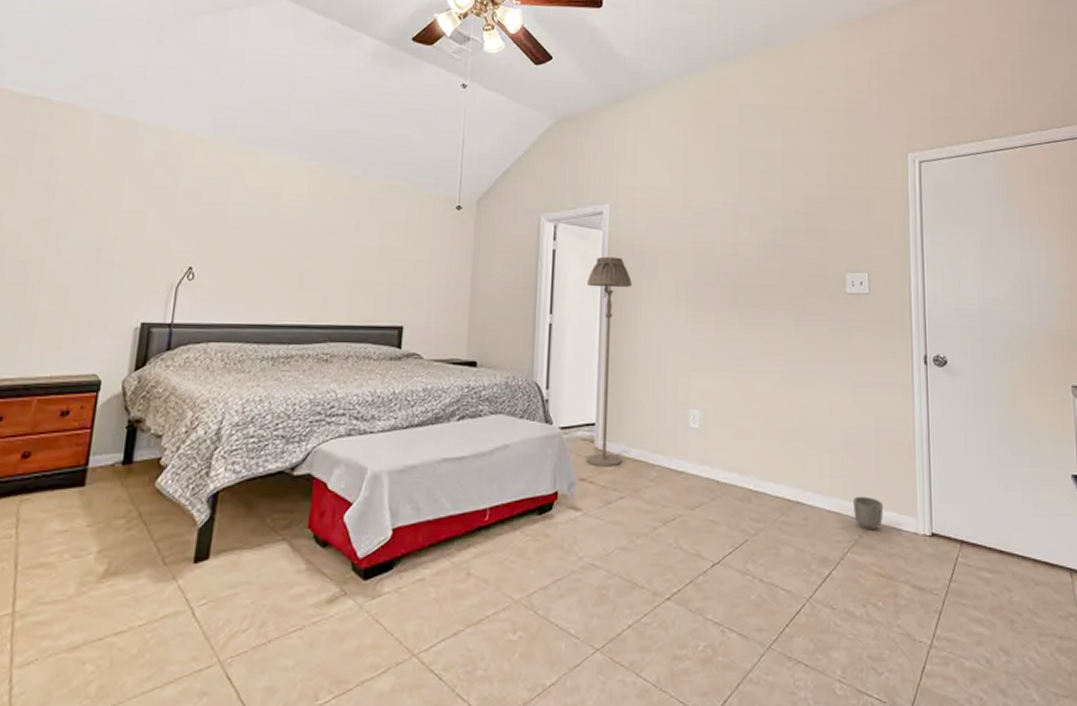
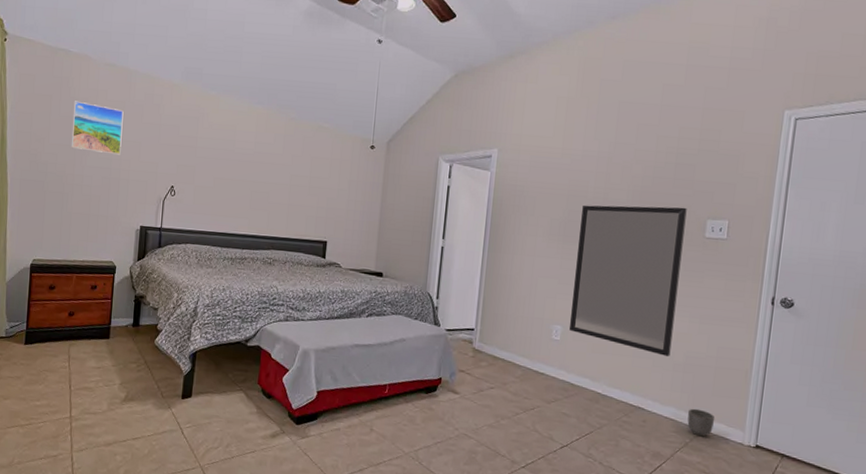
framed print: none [44,162,124,230] -> present [72,101,124,155]
floor lamp: present [585,256,632,467] -> none [465,193,513,364]
home mirror: none [708,260,825,435] -> present [569,205,687,356]

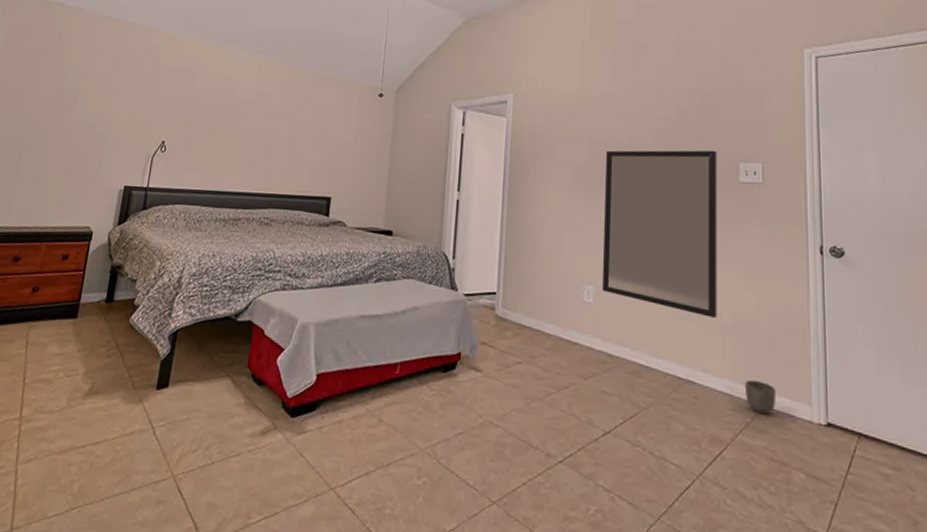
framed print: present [72,101,124,155] -> none [57,54,117,110]

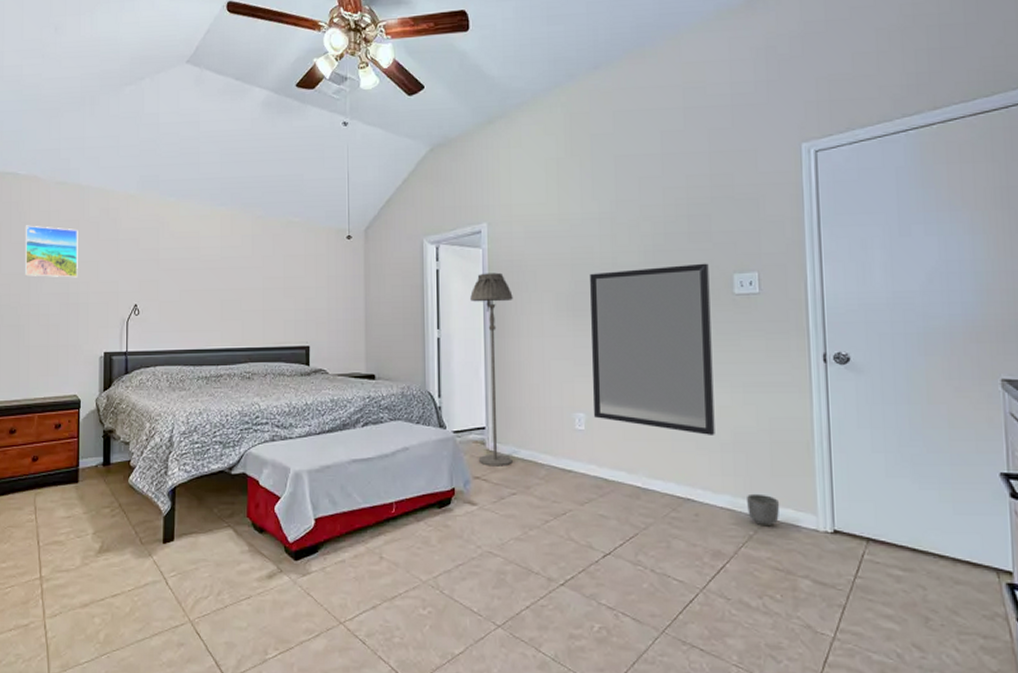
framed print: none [57,54,117,110] -> present [25,225,78,278]
floor lamp: none [486,141,532,334] -> present [470,272,513,467]

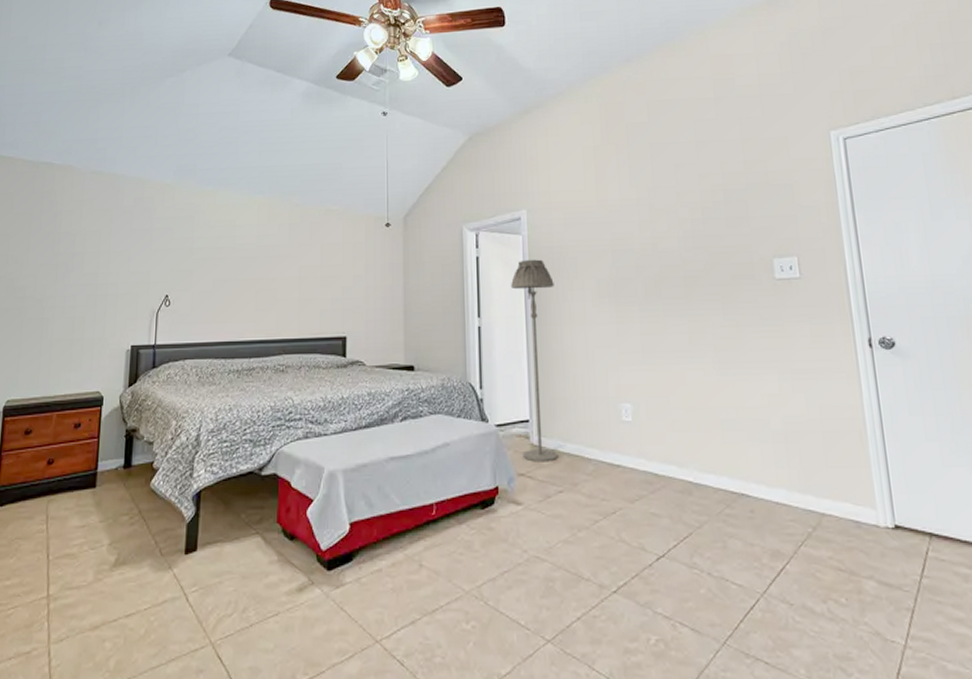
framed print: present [25,225,78,278] -> none [53,215,111,268]
home mirror: present [590,263,715,435] -> none [631,248,766,425]
planter: present [747,493,780,527] -> none [802,487,838,523]

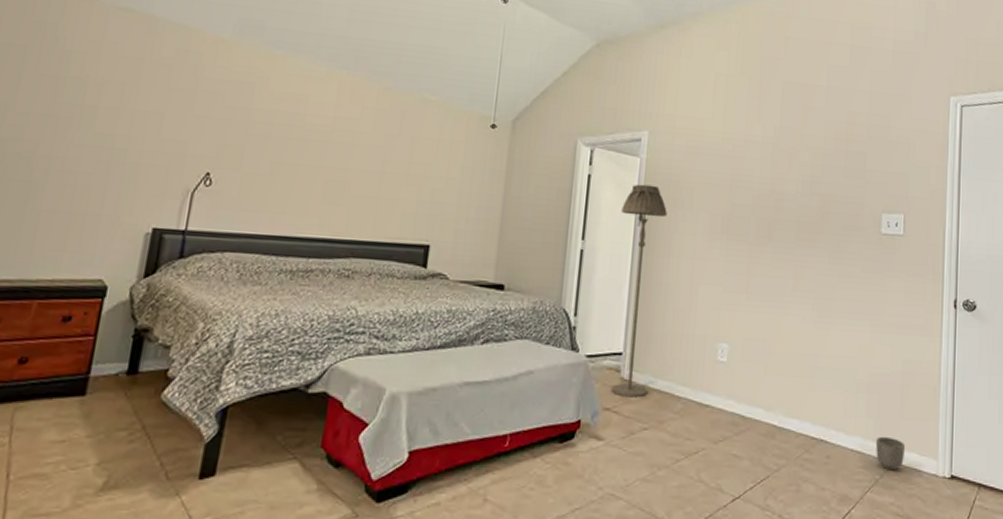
planter: none [802,487,838,523] -> present [876,436,906,471]

